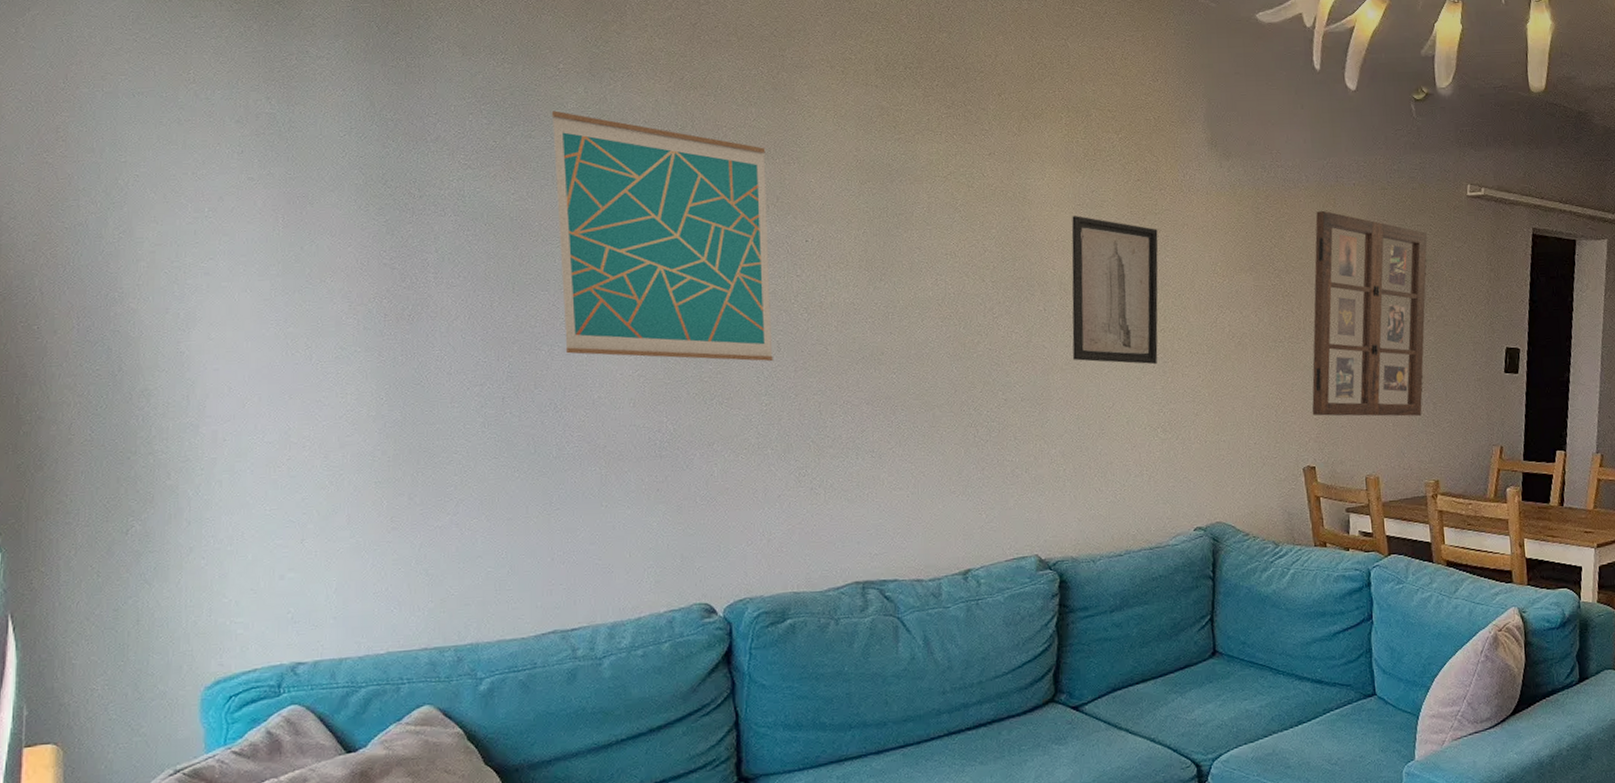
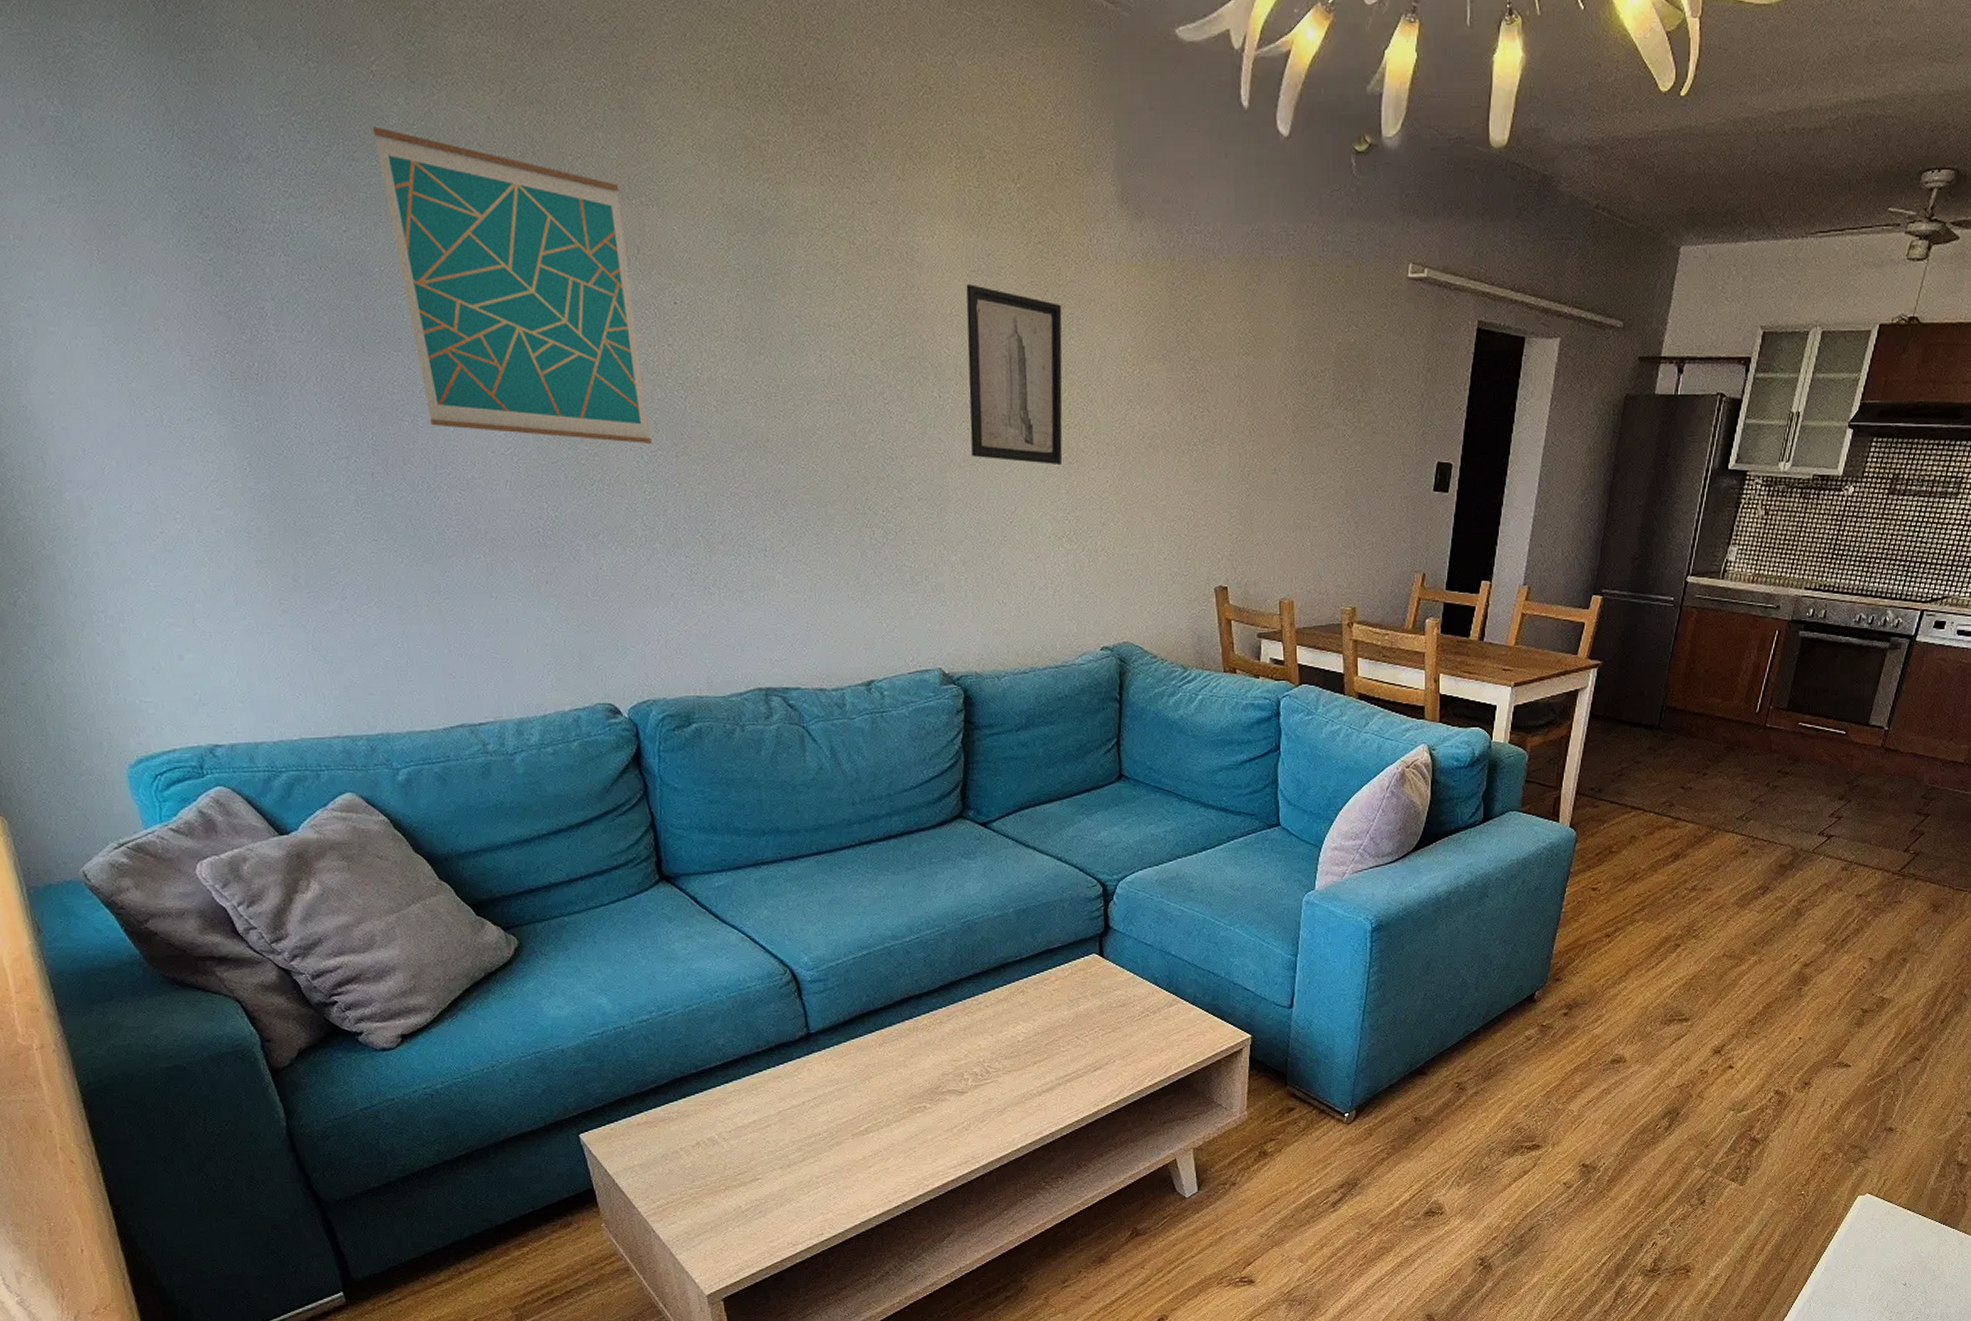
picture frame: present [1312,211,1427,417] -> none [1225,290,1360,536]

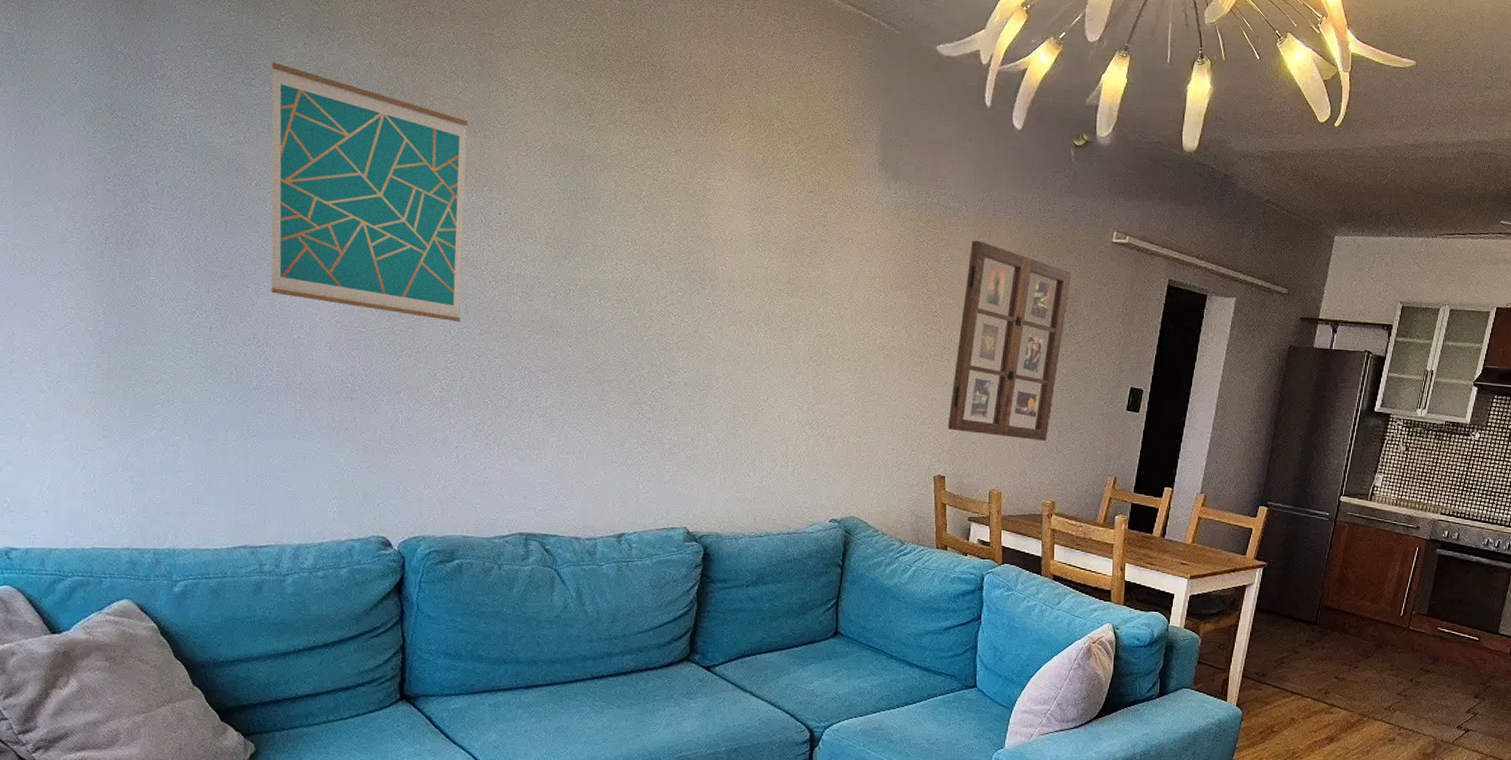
wall art: present [966,284,1063,466] -> none [735,218,824,366]
picture frame: none [1225,290,1360,536] -> present [947,241,1071,441]

